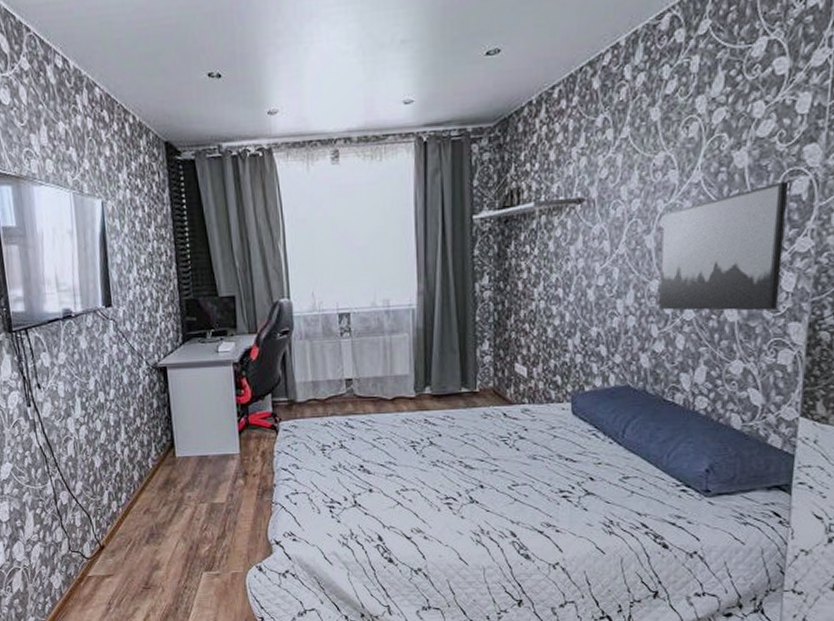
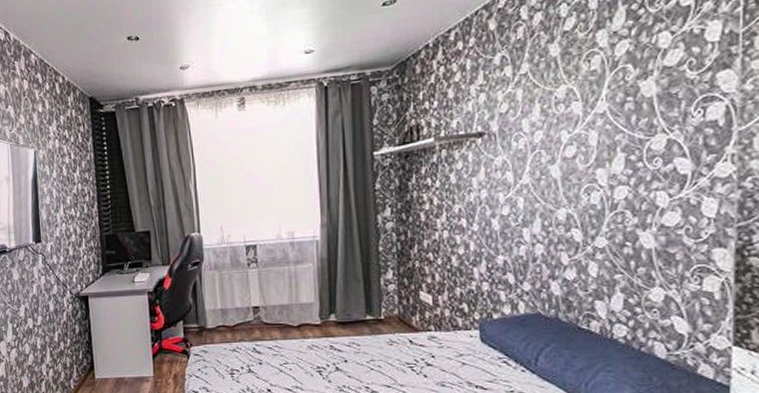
wall art: present [659,180,789,311] -> none [567,107,703,238]

